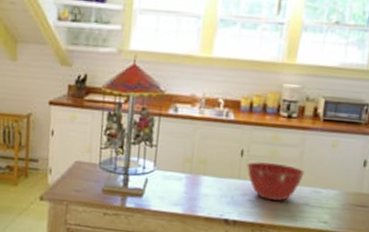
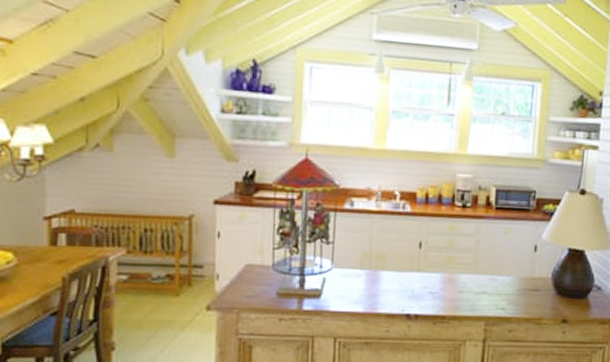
mixing bowl: present [247,162,304,201] -> none [426,253,481,292]

